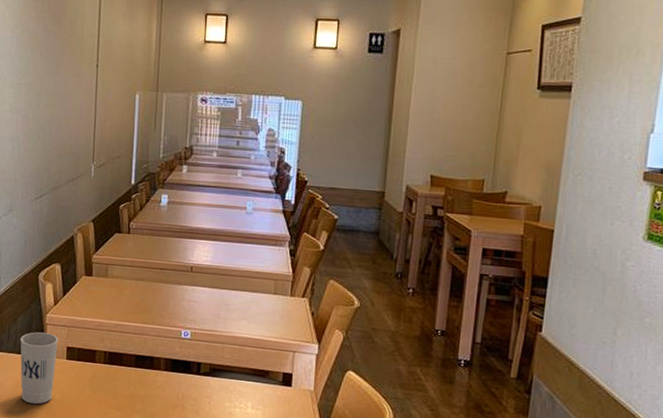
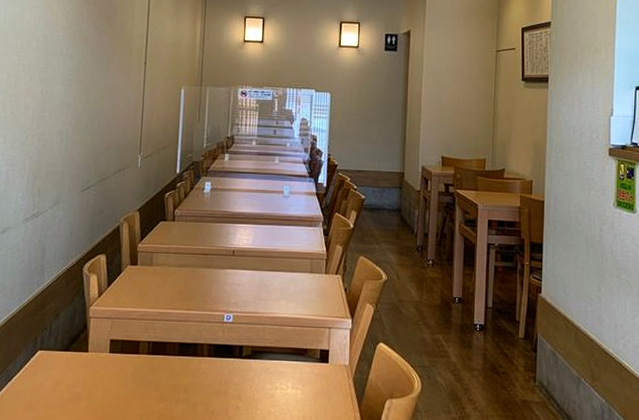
cup: present [20,332,58,405] -> none [61,326,101,404]

